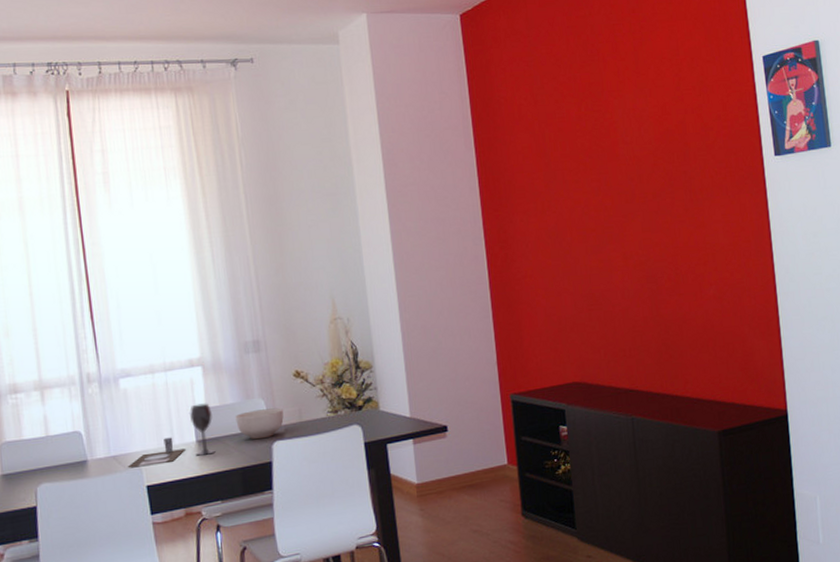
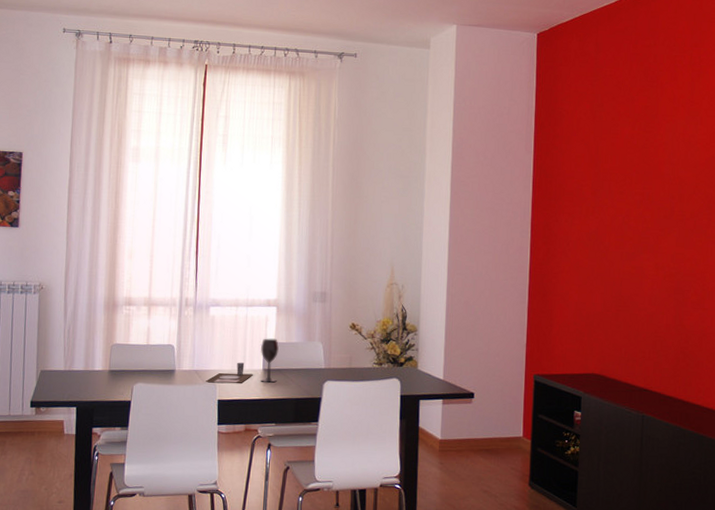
bowl: present [235,408,284,440] -> none [297,351,338,377]

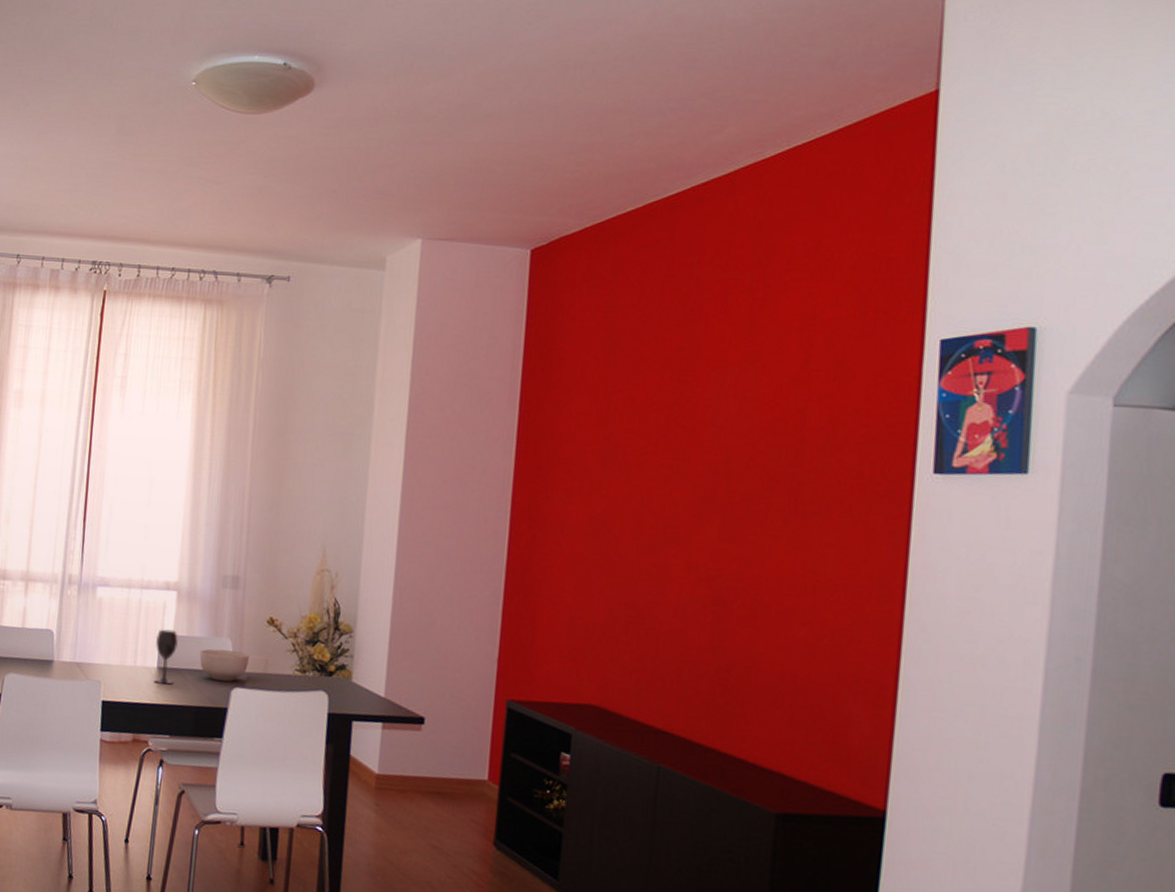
place setting: present [205,362,253,383] -> none [88,656,145,683]
bowl: none [297,351,338,377] -> present [199,649,250,682]

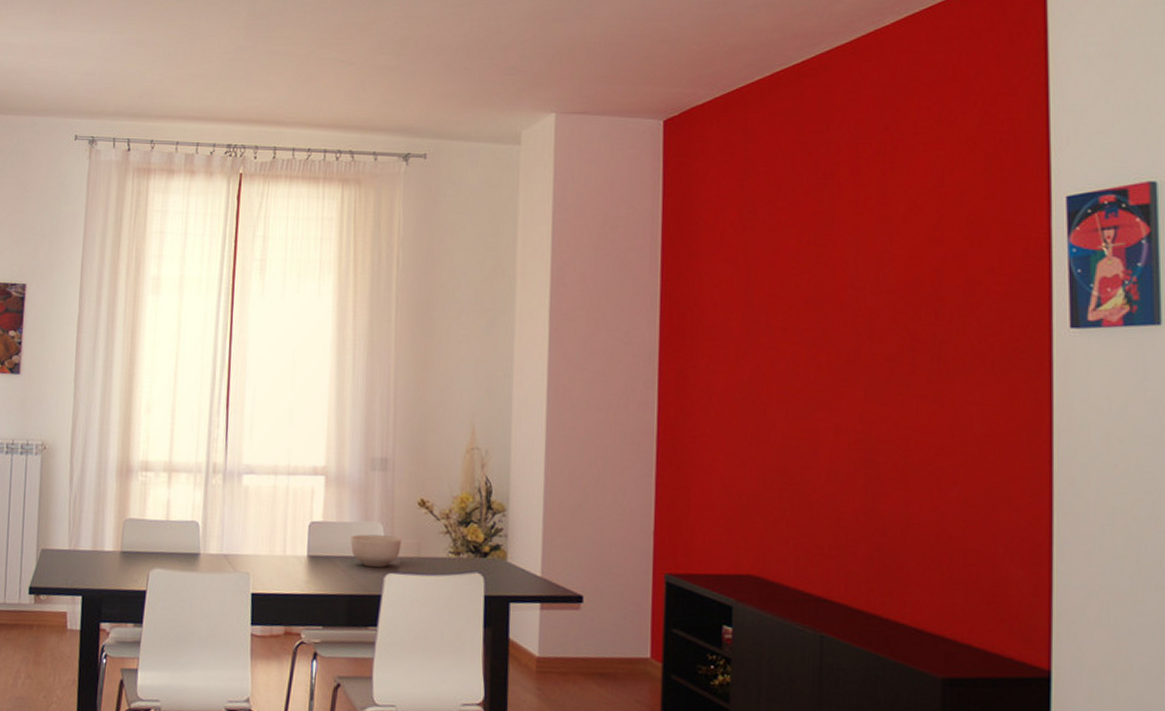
wine glass: present [154,629,178,685] -> none [304,516,328,574]

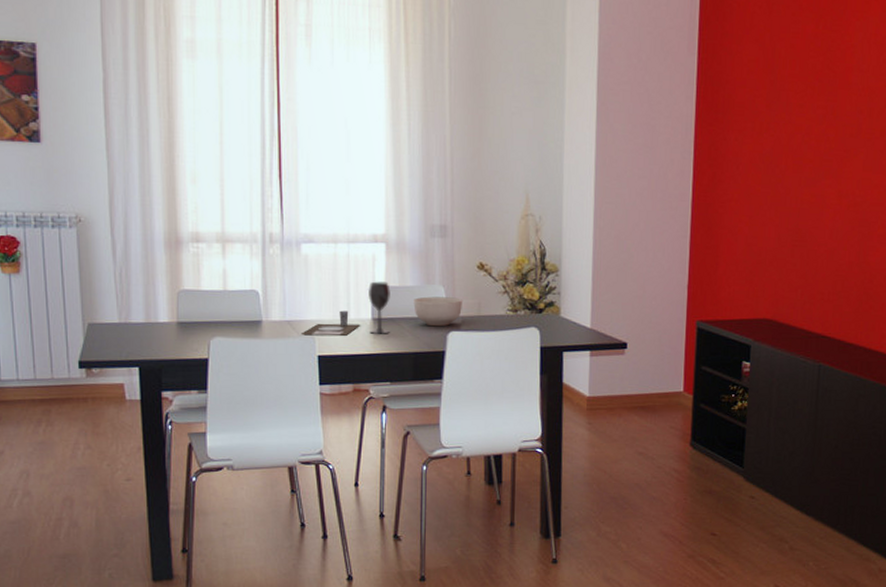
place setting: none [236,546,295,573] -> present [300,310,360,336]
wine glass: none [304,516,328,574] -> present [367,281,390,335]

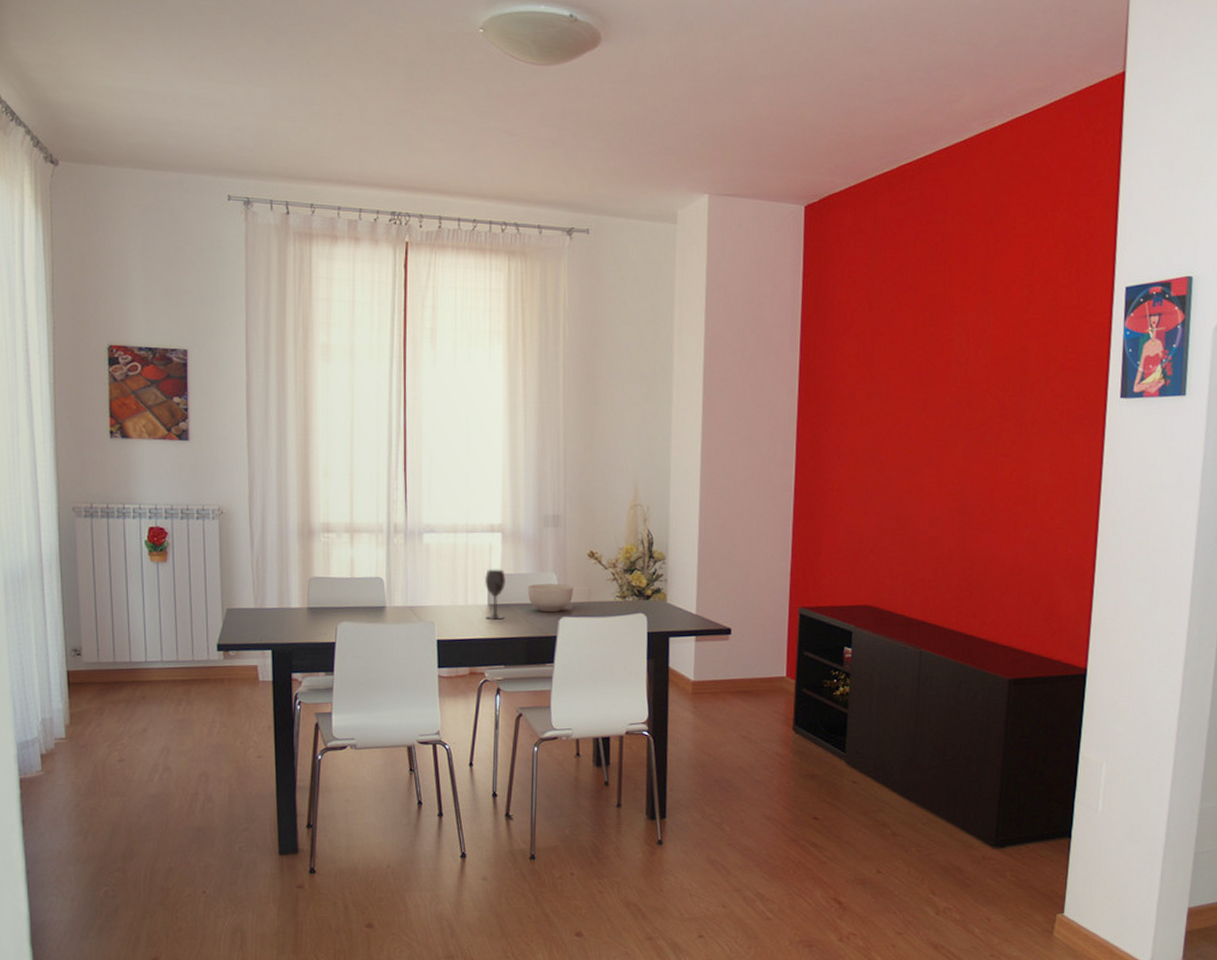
place setting: present [300,310,360,336] -> none [421,597,477,621]

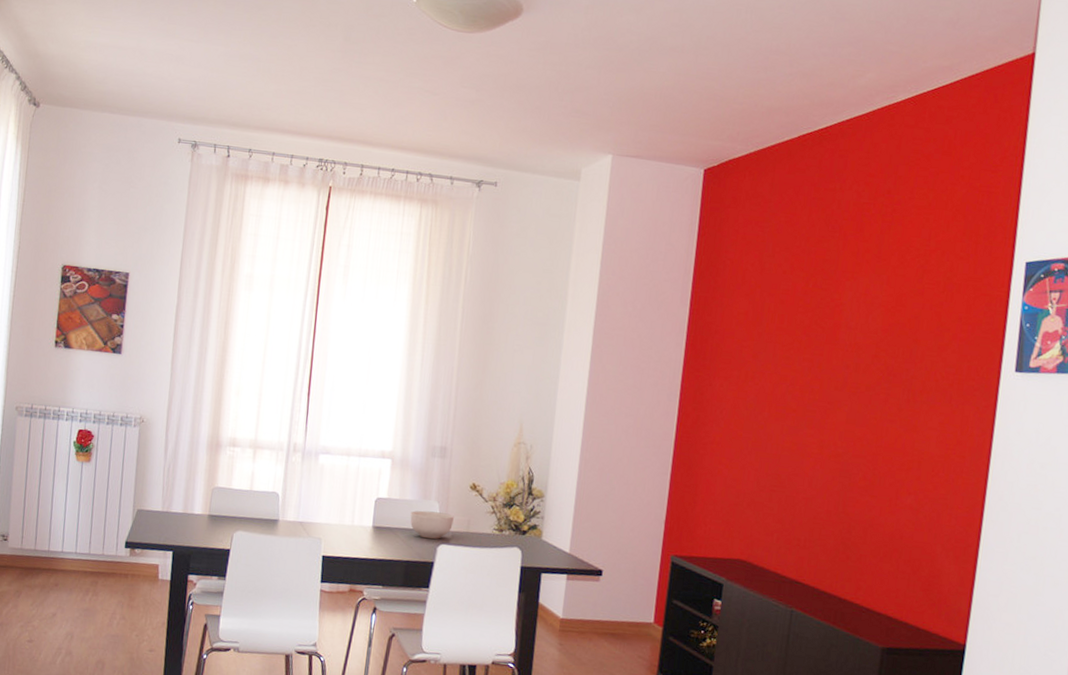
wine glass: present [484,569,506,621] -> none [369,492,392,542]

